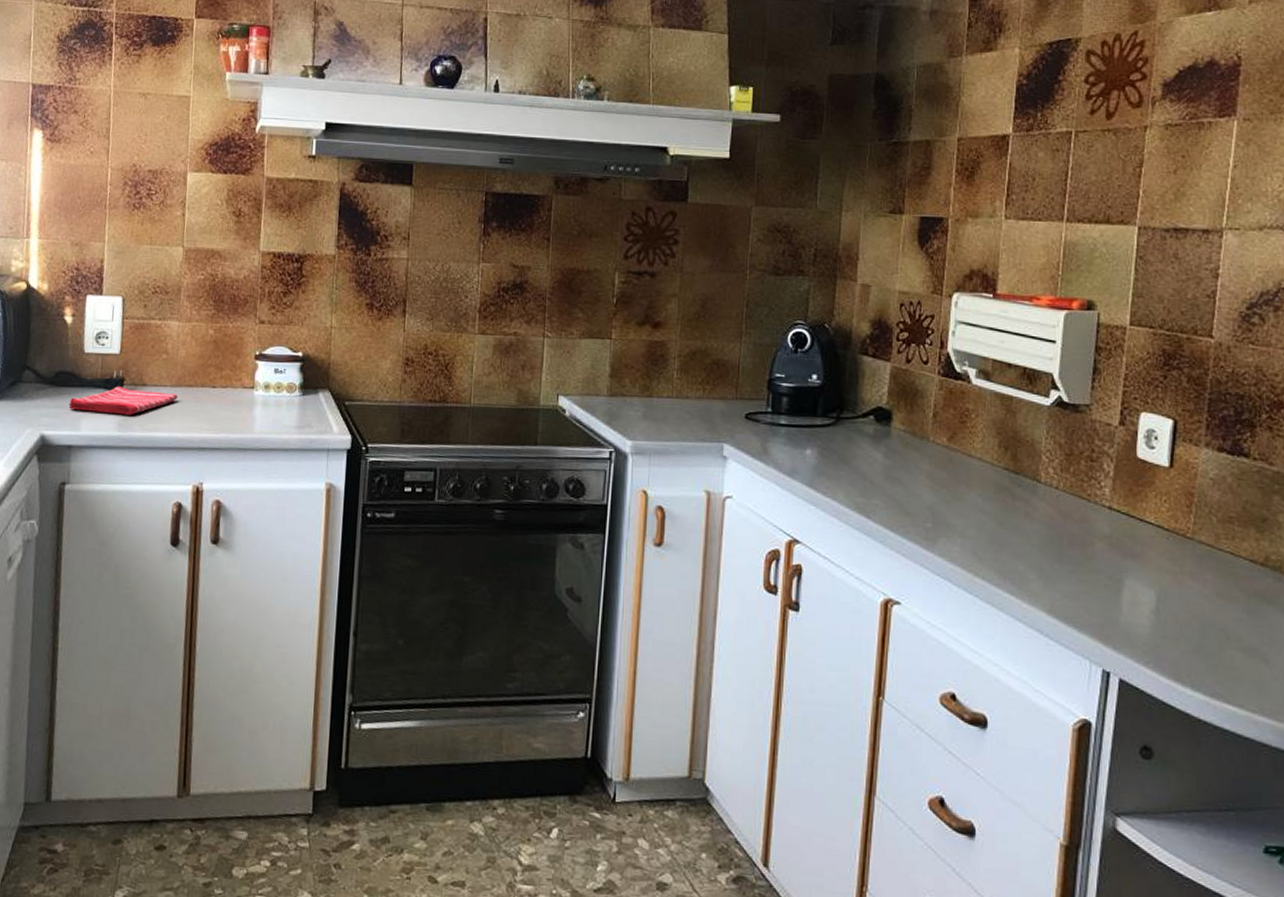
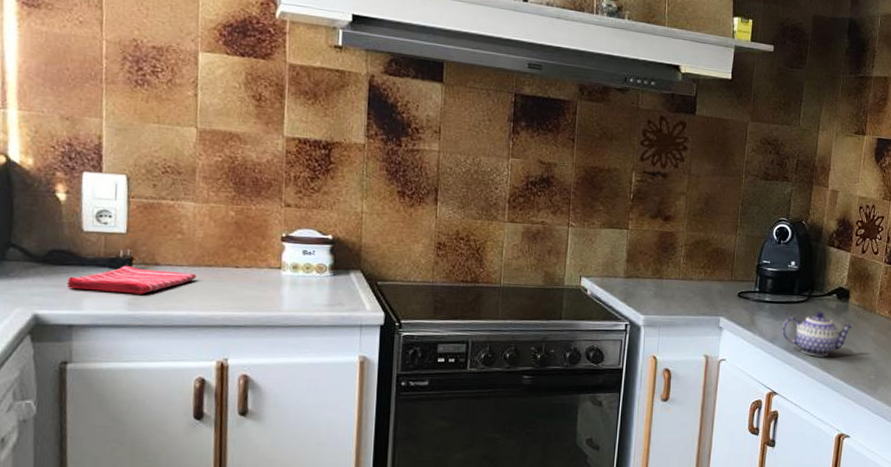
teapot: none [803,437,899,497] -> present [782,311,853,357]

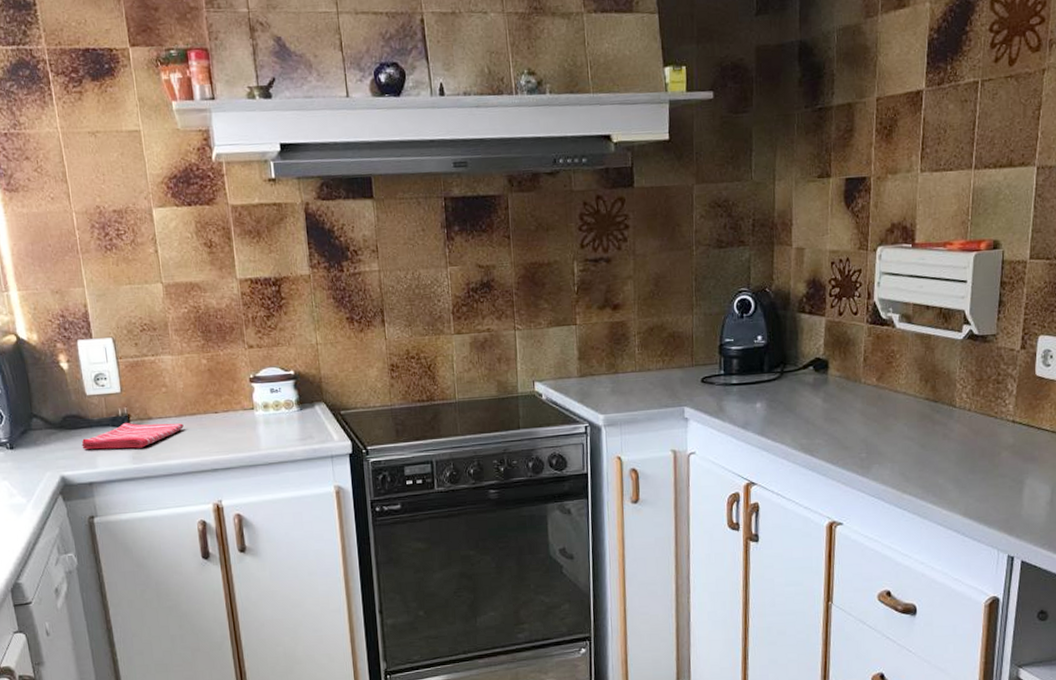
teapot: present [782,311,853,357] -> none [754,388,836,439]

